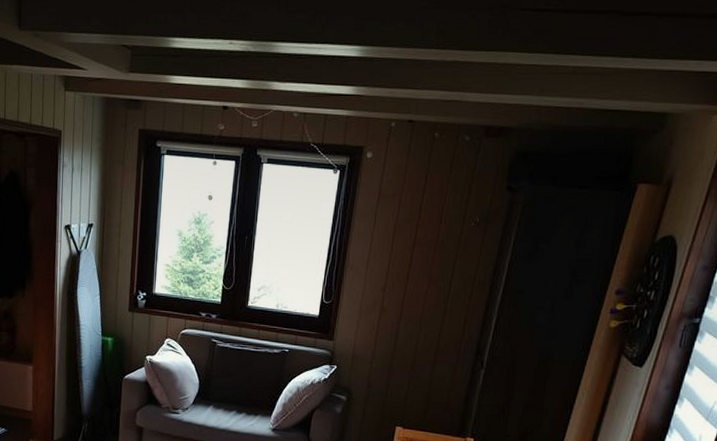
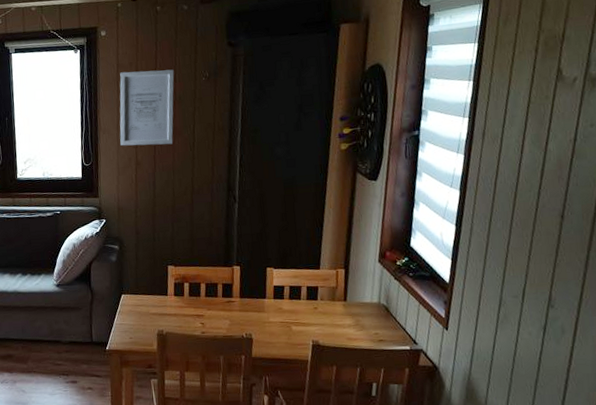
wall art: none [367,203,441,293] -> present [120,69,174,146]

